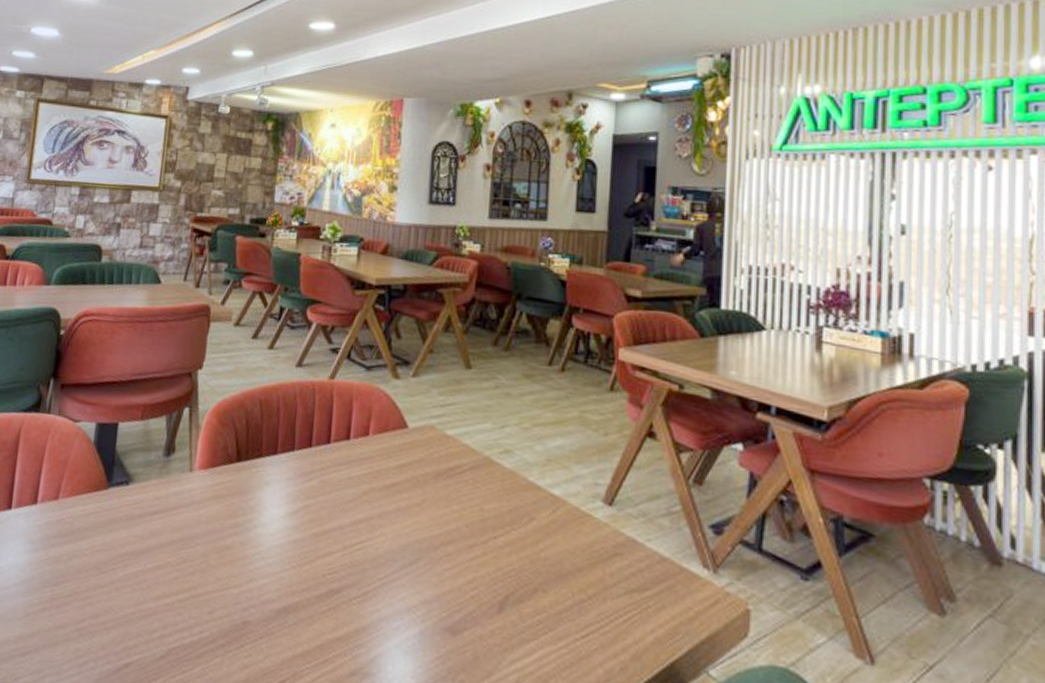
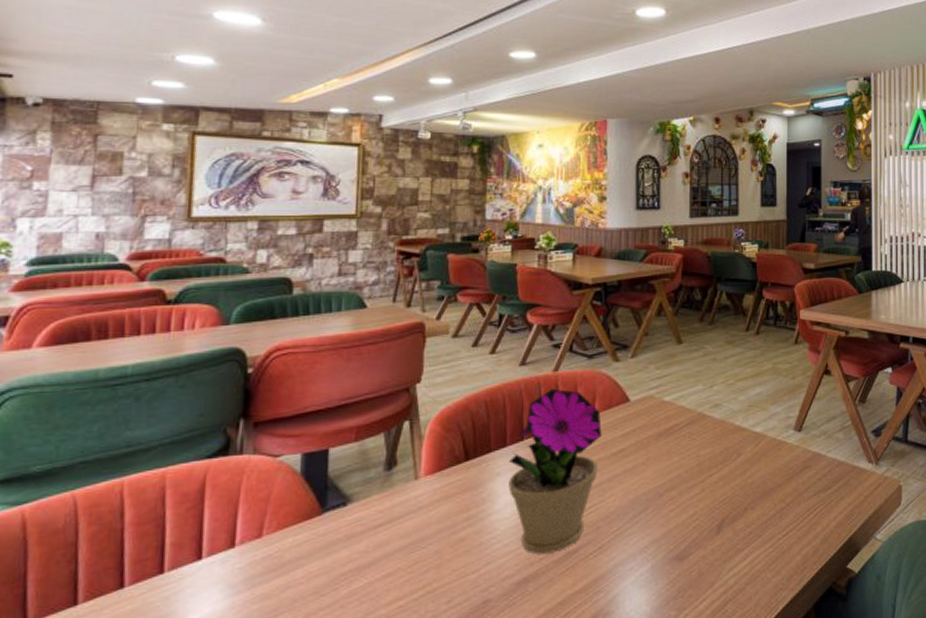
flower pot: none [276,398,376,587] -> present [508,388,602,554]

